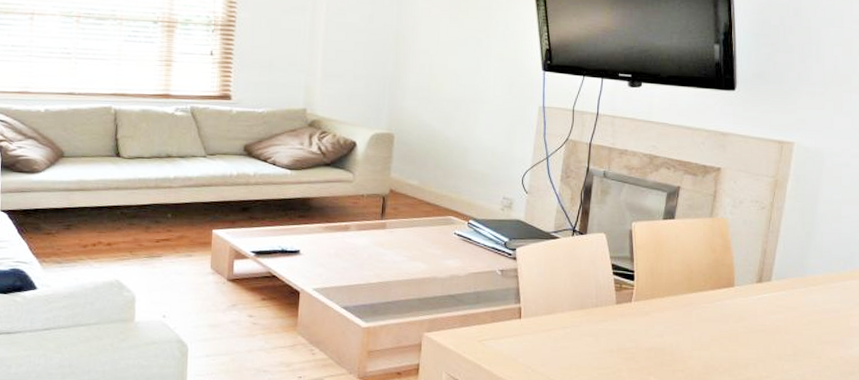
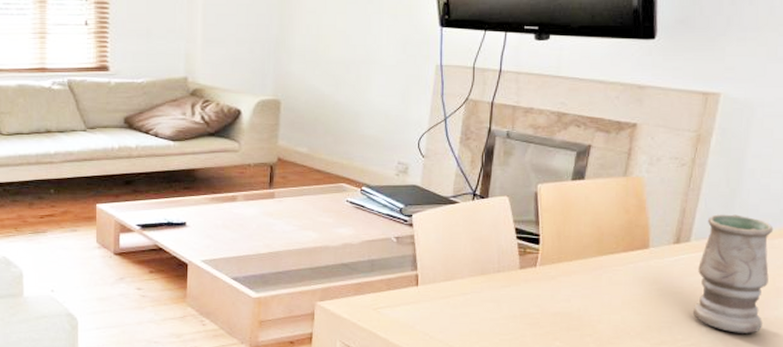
vase: none [775,256,845,371] -> present [692,214,774,333]

